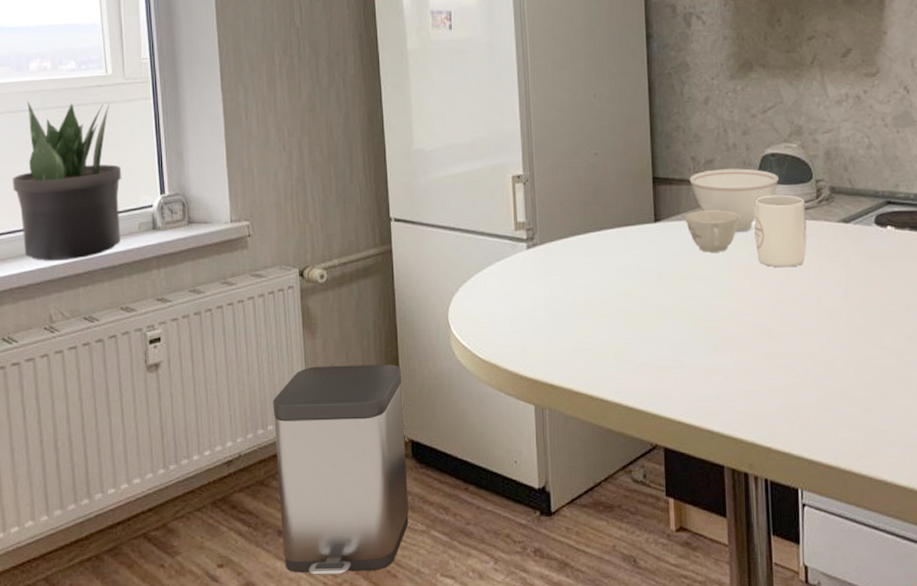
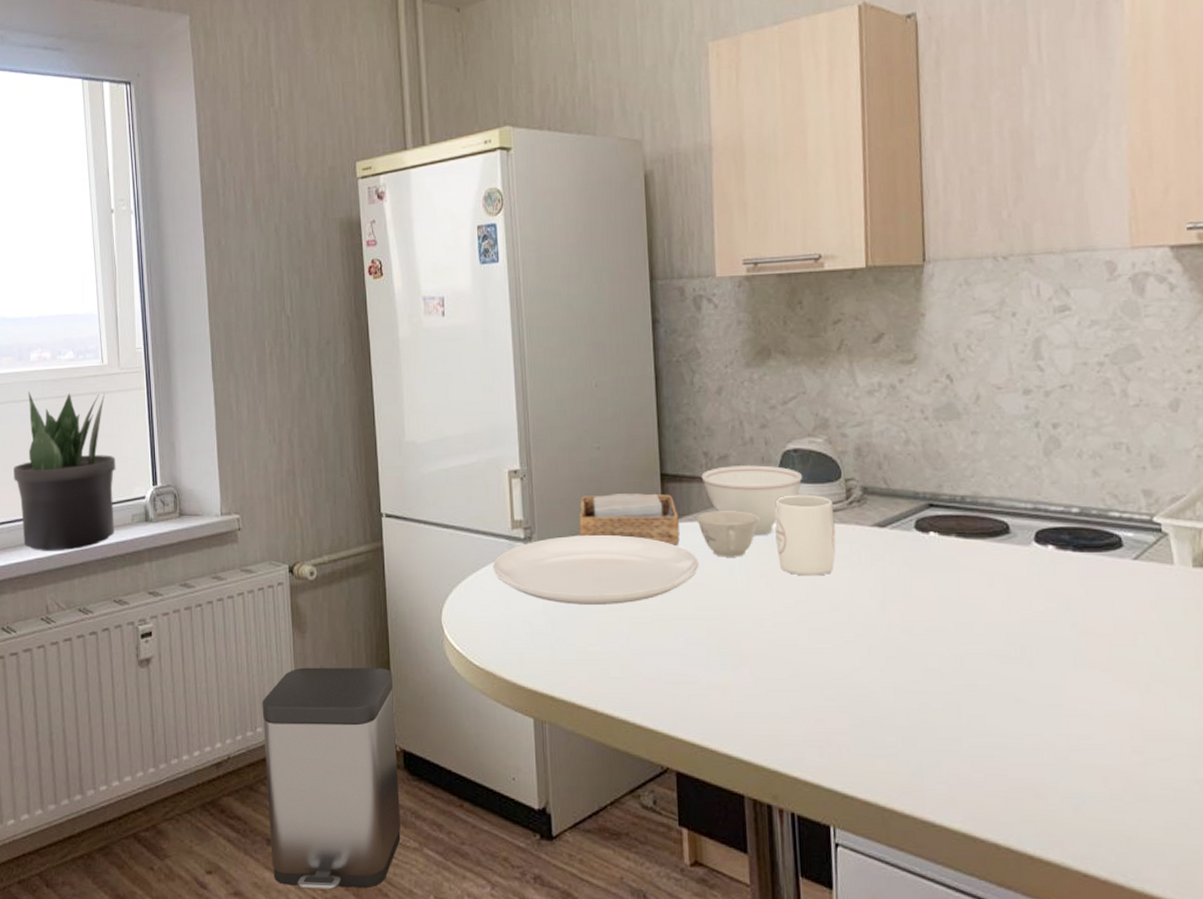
plate: none [497,234,686,299] -> present [493,534,699,604]
napkin holder: none [577,195,669,243] -> present [579,493,680,546]

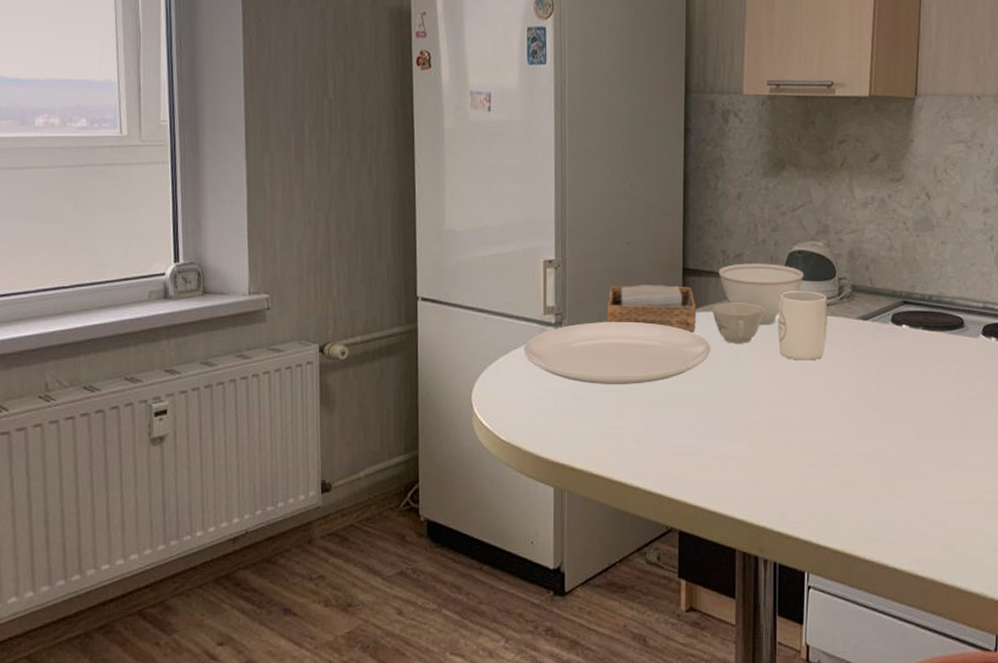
planter: present [13,391,116,552] -> none [9,158,133,328]
pedal bin: present [262,667,401,890] -> none [284,443,421,654]

